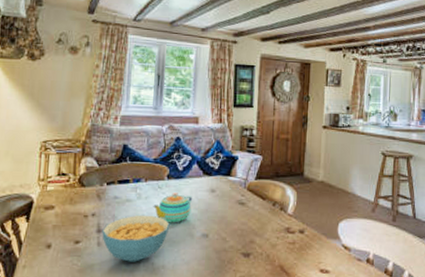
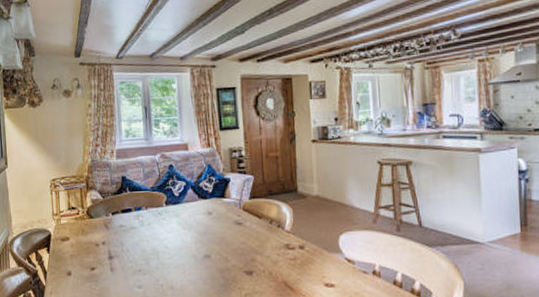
cereal bowl: present [102,215,170,262] -> none [113,240,174,285]
teapot: present [153,193,192,223] -> none [156,217,192,247]

